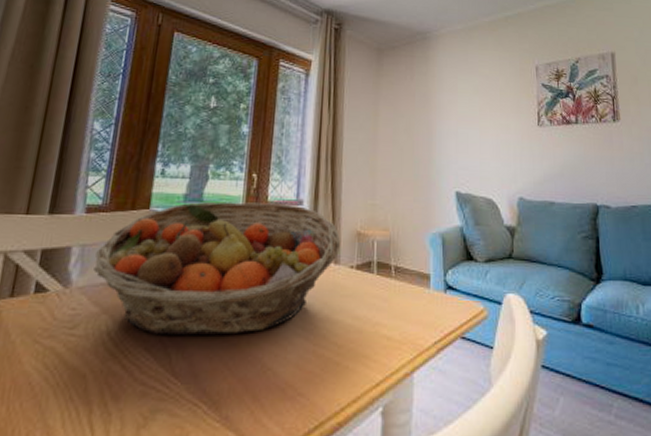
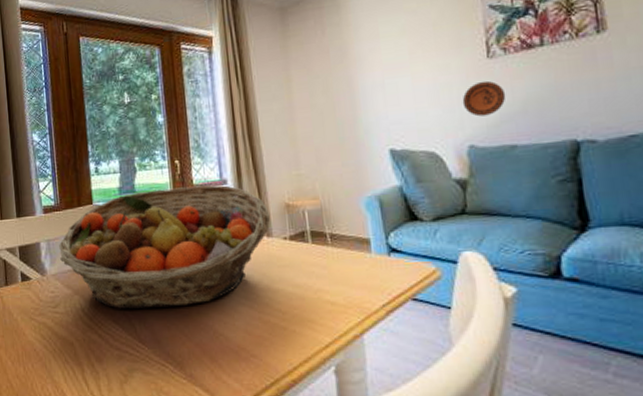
decorative plate: none [517,144,549,174] -> present [462,80,506,117]

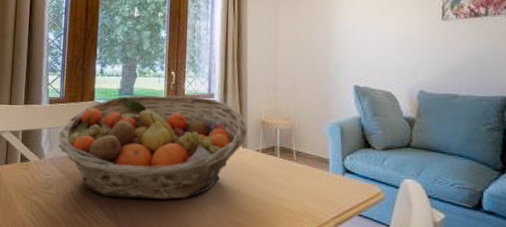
decorative plate: present [462,80,506,117] -> none [418,38,454,68]

